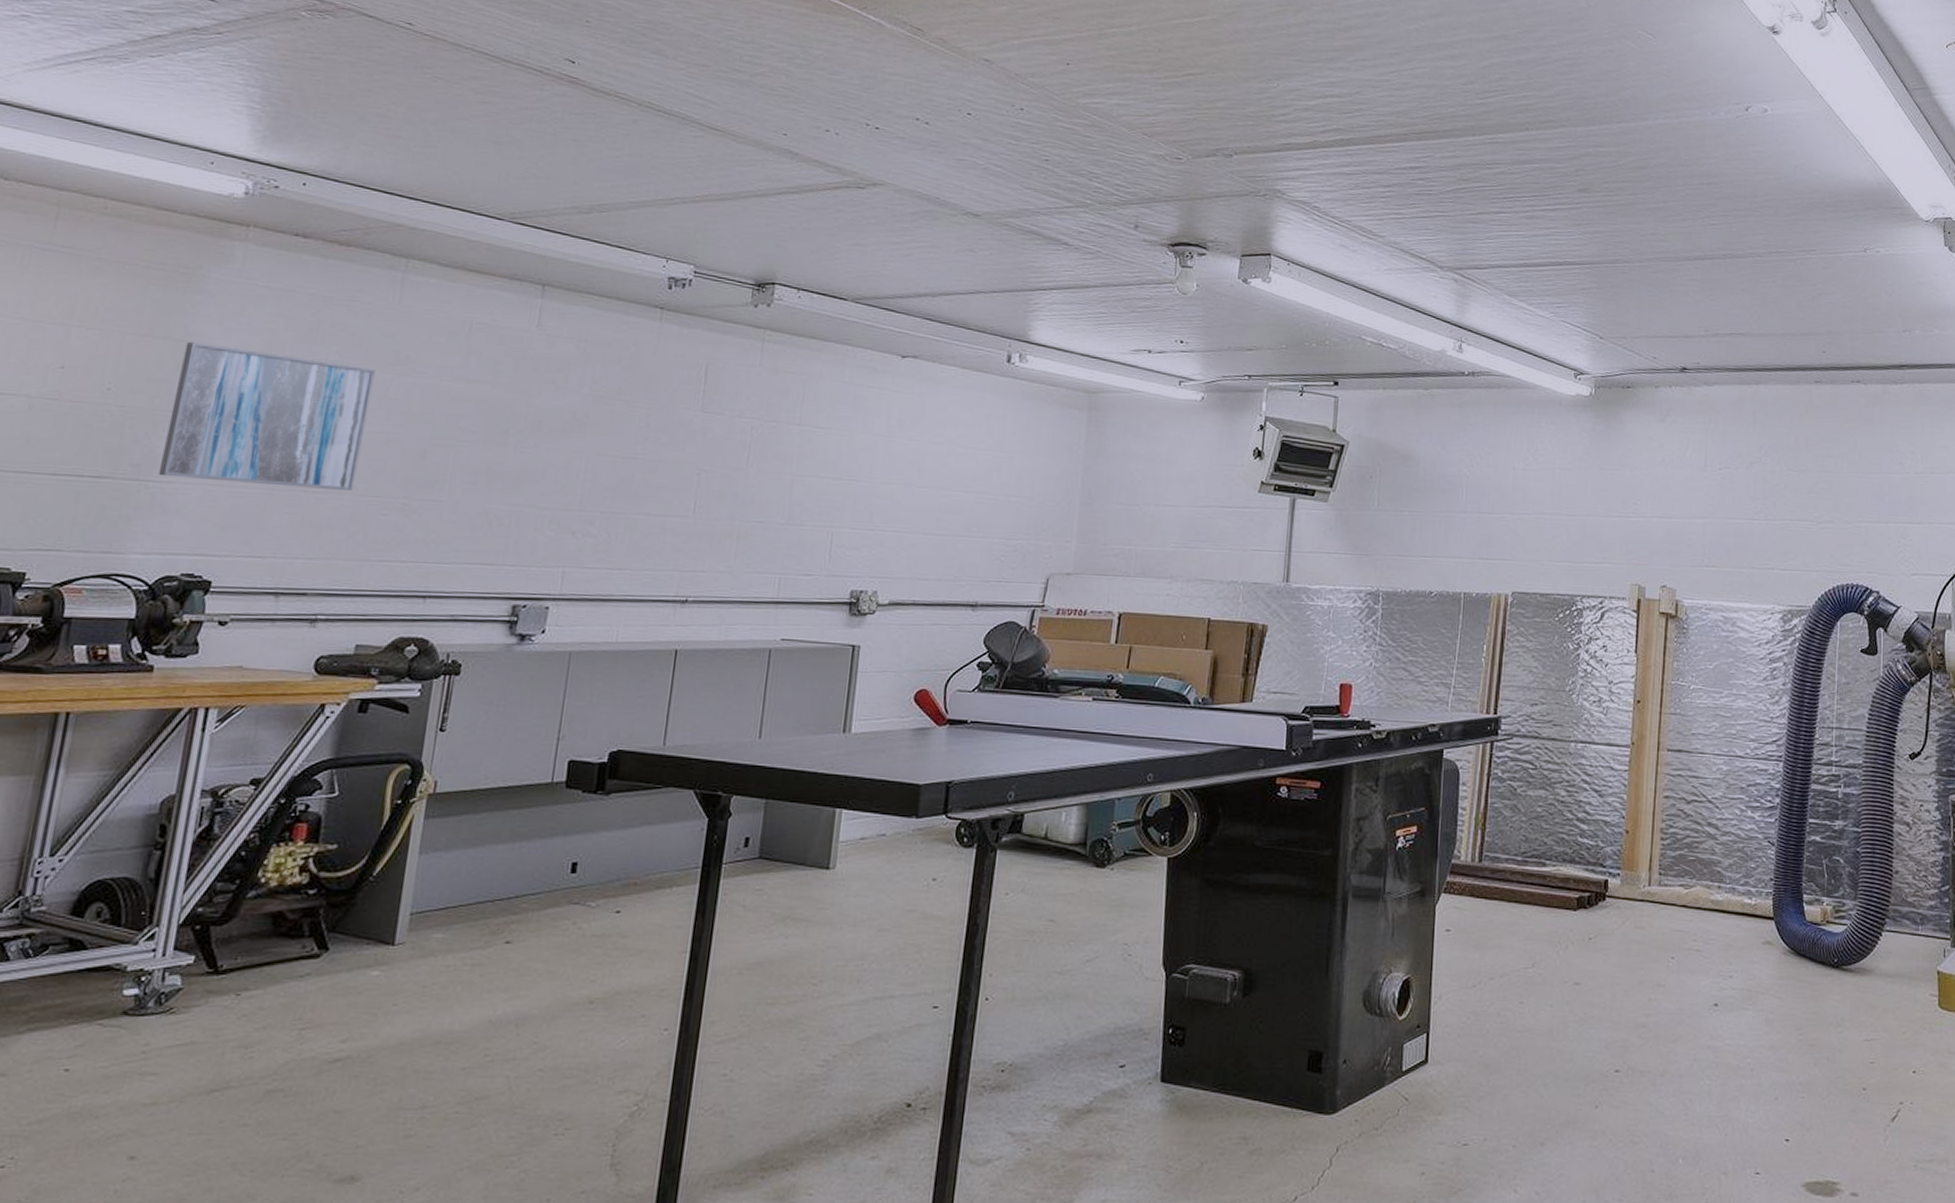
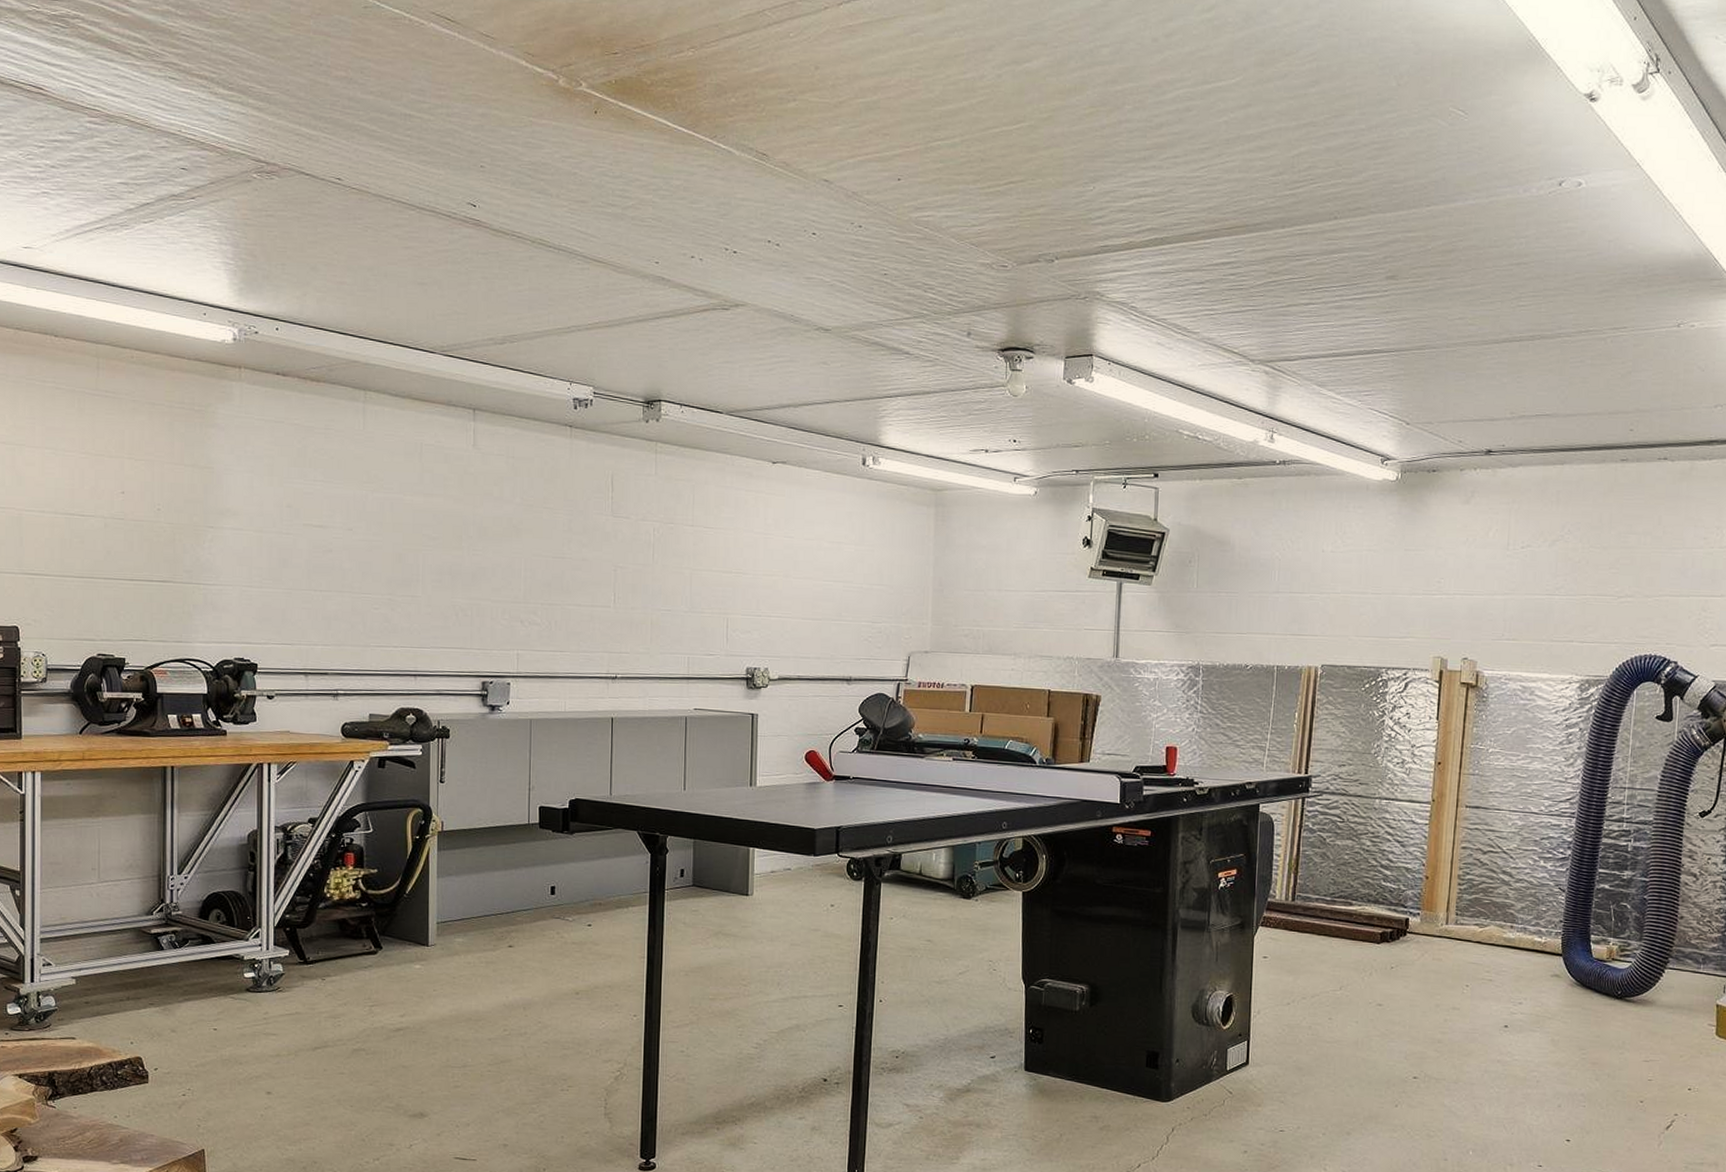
wall art: present [158,341,376,492] -> none [205,468,353,590]

